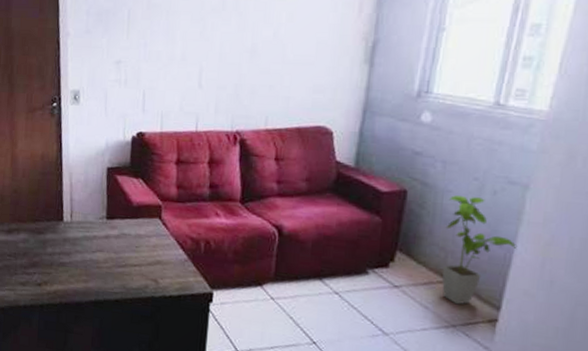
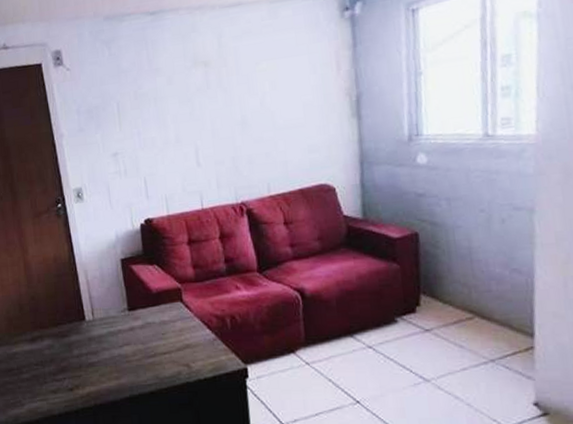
house plant: present [442,195,518,305] -> none [461,228,537,339]

